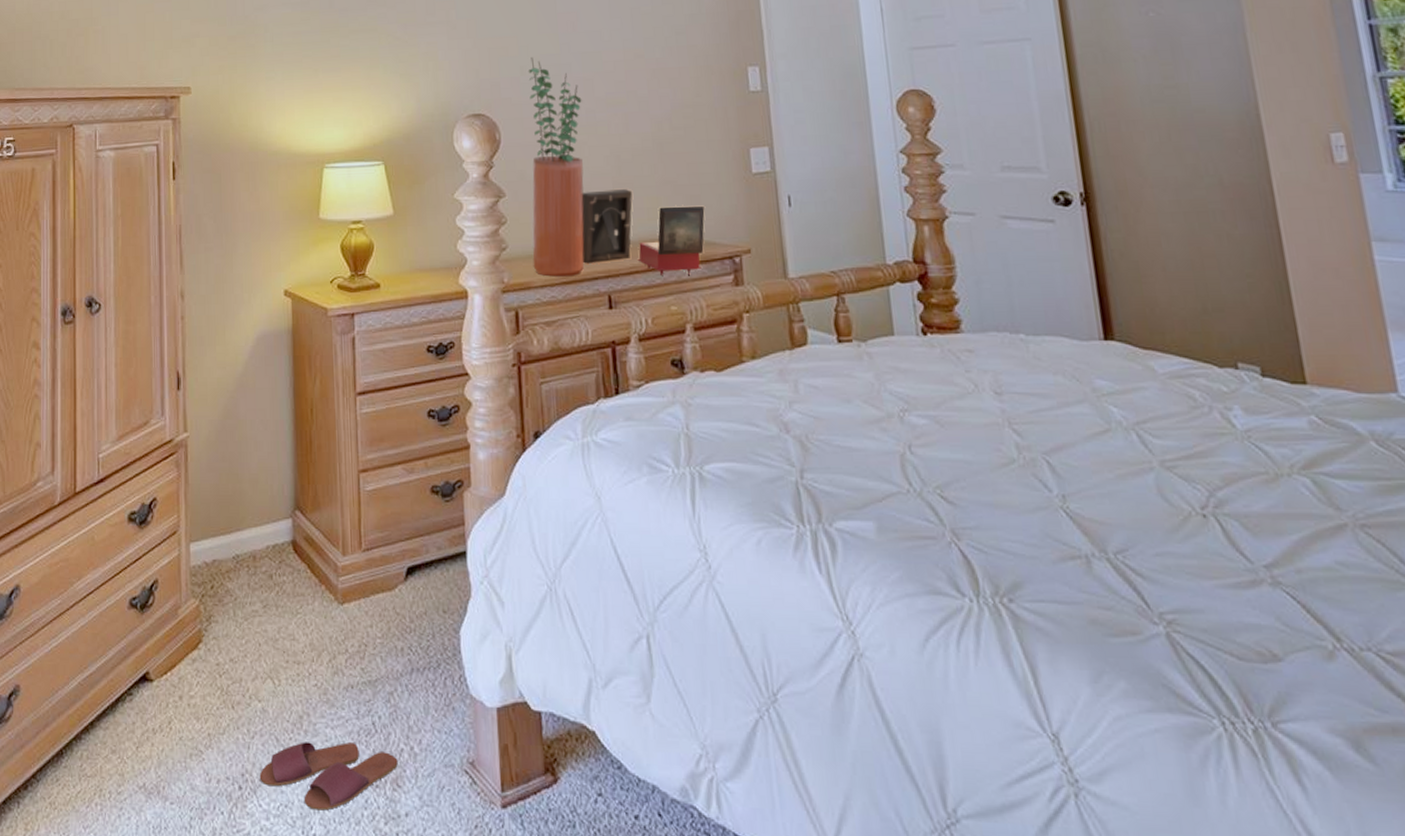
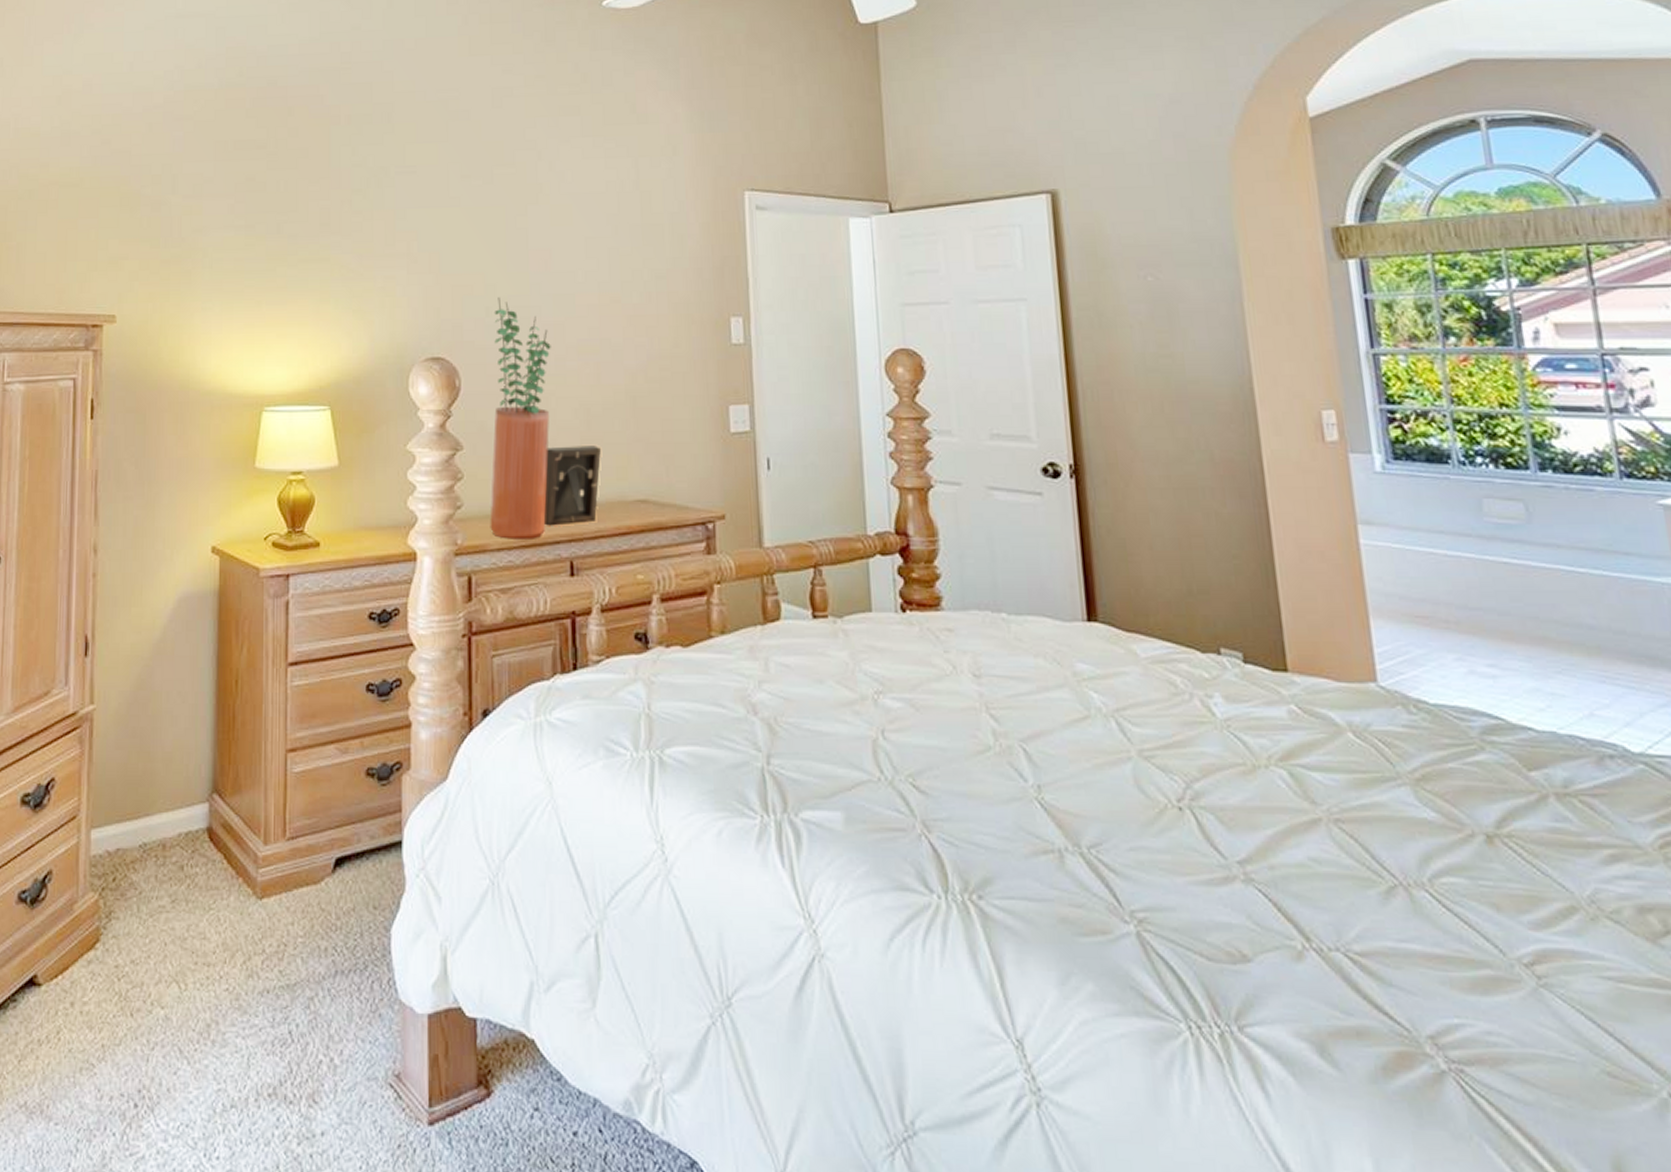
slippers: present [259,742,398,811] -> none [158,1053,315,1130]
jewelry box: present [637,205,705,275] -> none [603,466,678,541]

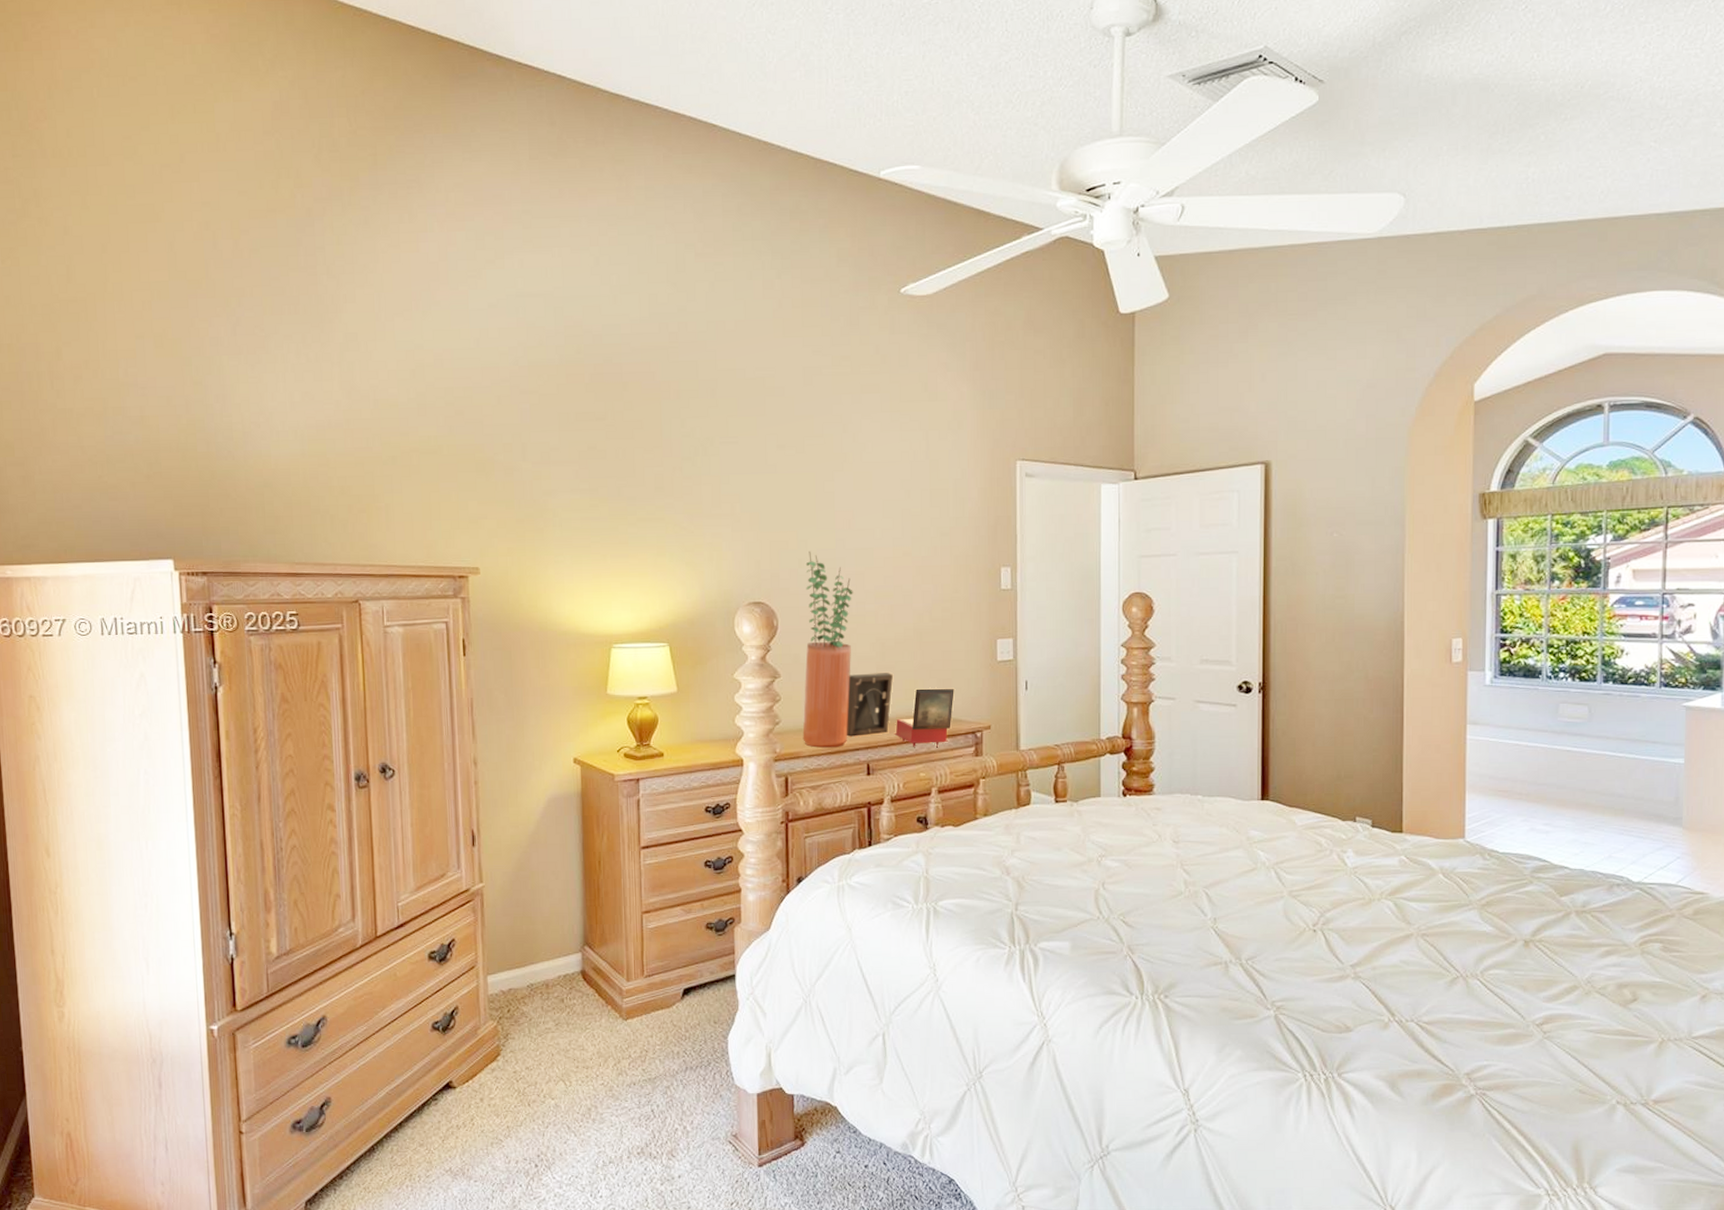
jewelry box: none [603,466,678,541] -> present [894,688,955,747]

